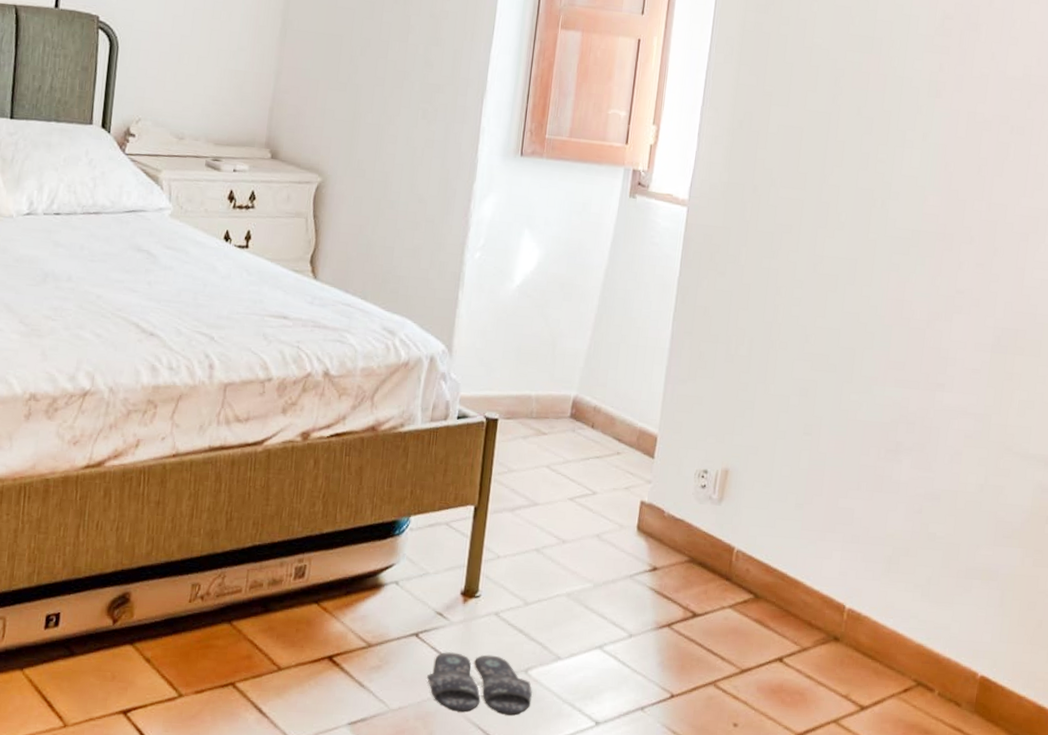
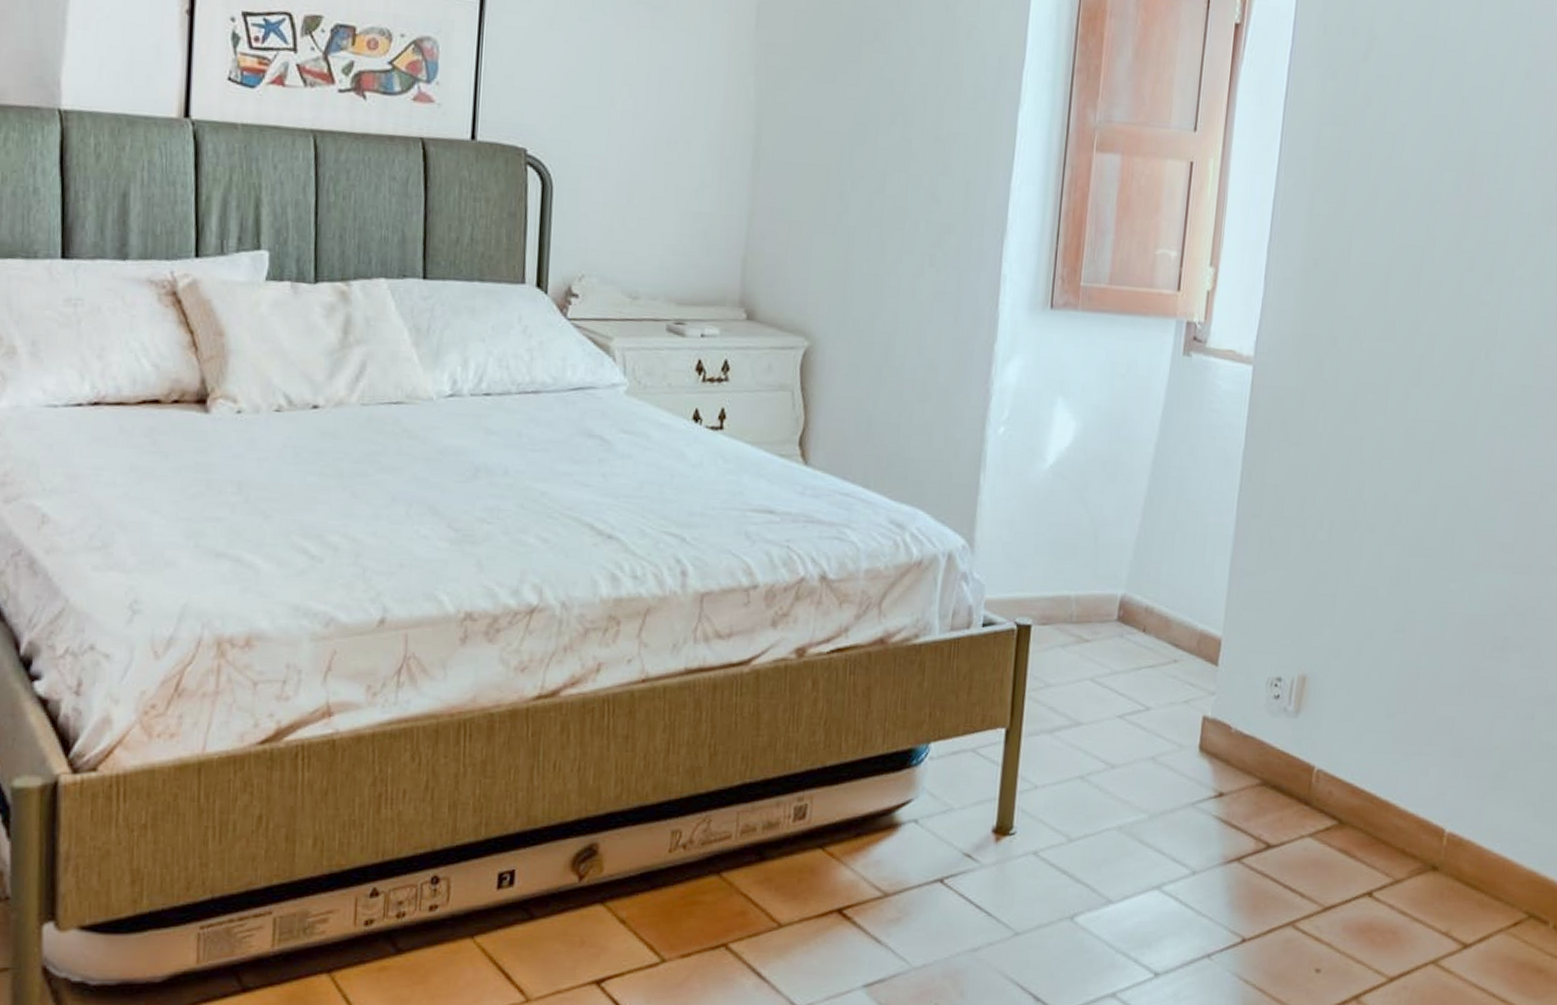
slippers: present [427,652,532,715] -> none [955,899,1079,968]

